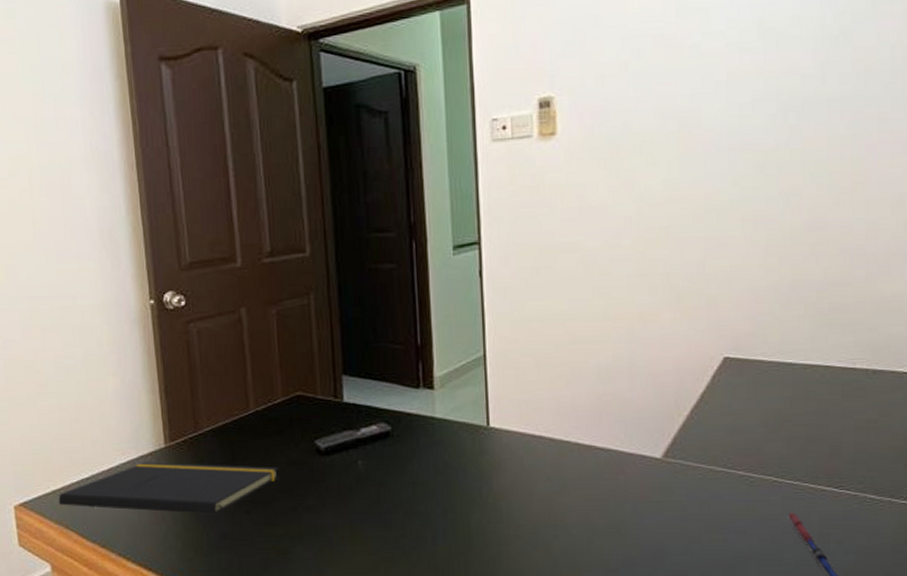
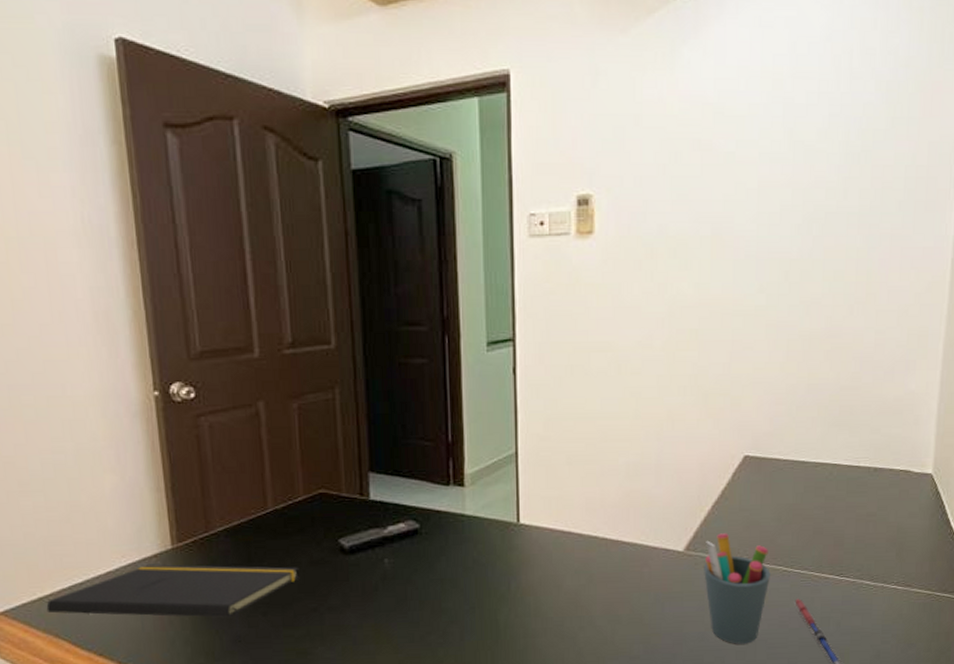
pen holder: none [684,440,759,560] -> present [704,533,771,644]

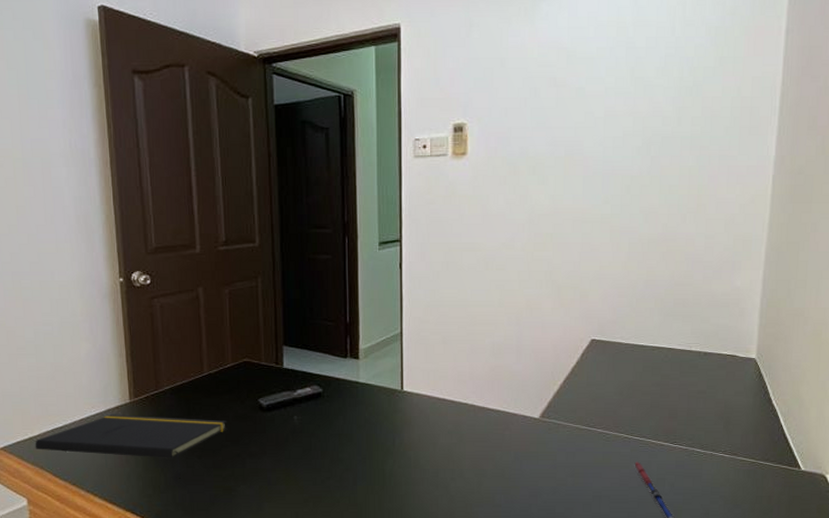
pen holder: present [704,533,771,644] -> none [556,404,613,498]

